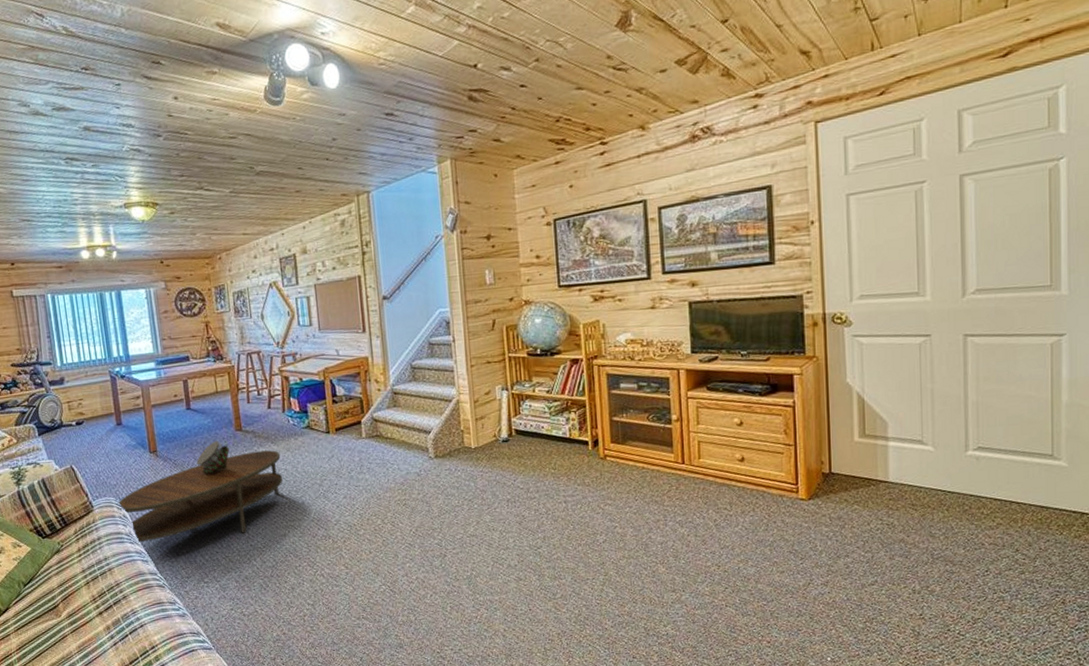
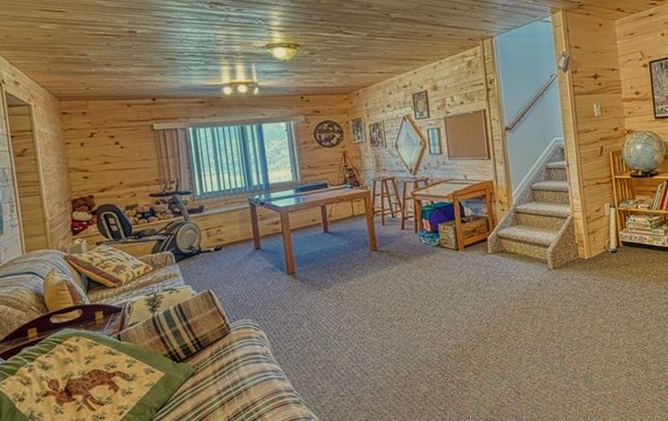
coffee table: present [117,450,283,542] -> none [254,267,416,361]
drum: present [196,441,230,475] -> none [333,261,365,293]

